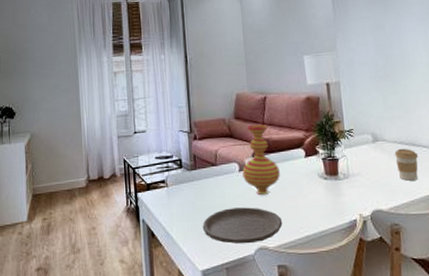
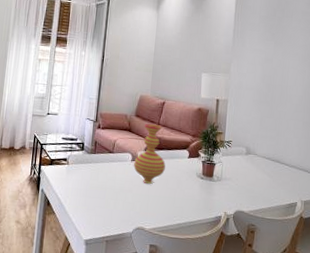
plate: present [202,207,283,244] -> none [92,190,161,223]
coffee cup: present [394,148,419,181] -> none [261,163,281,191]

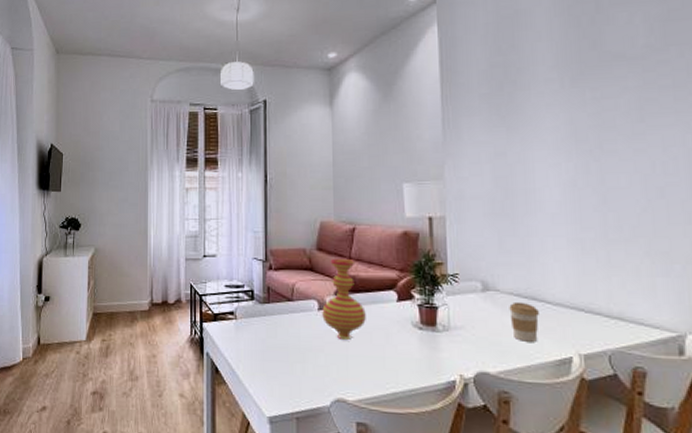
coffee cup: none [261,163,281,191] -> present [509,301,541,342]

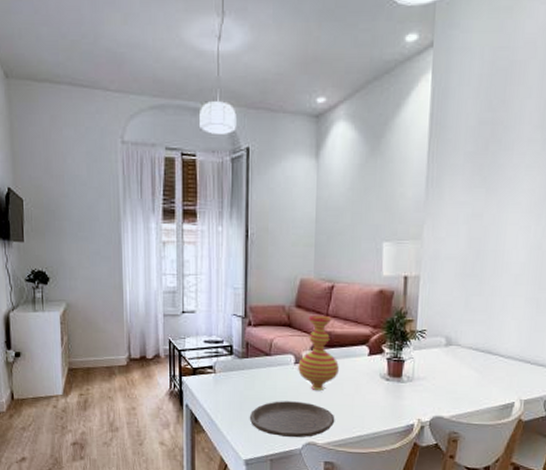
plate: none [272,350,366,394] -> present [249,401,335,438]
coffee cup: present [509,301,541,342] -> none [467,355,493,390]

